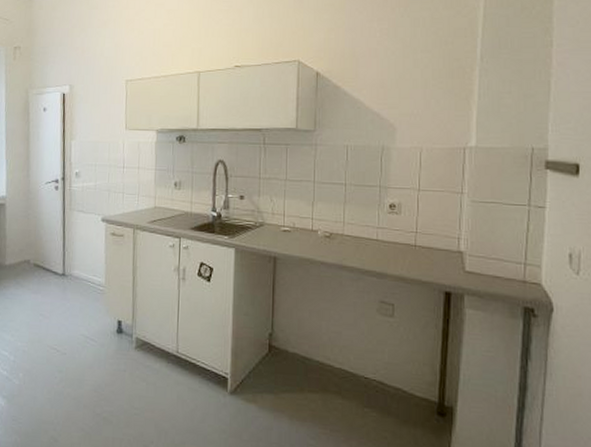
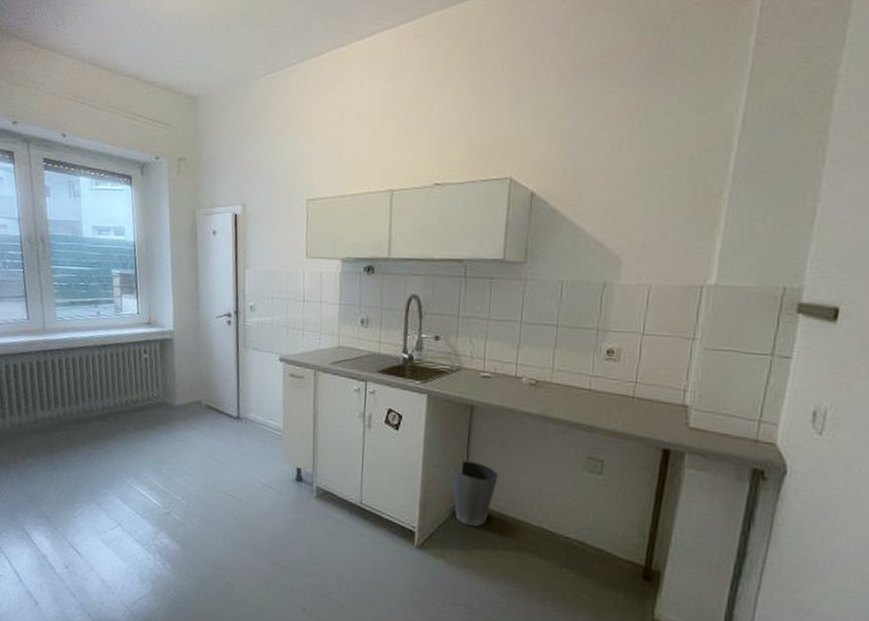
waste basket: none [258,308,302,371] -> present [451,460,499,527]

